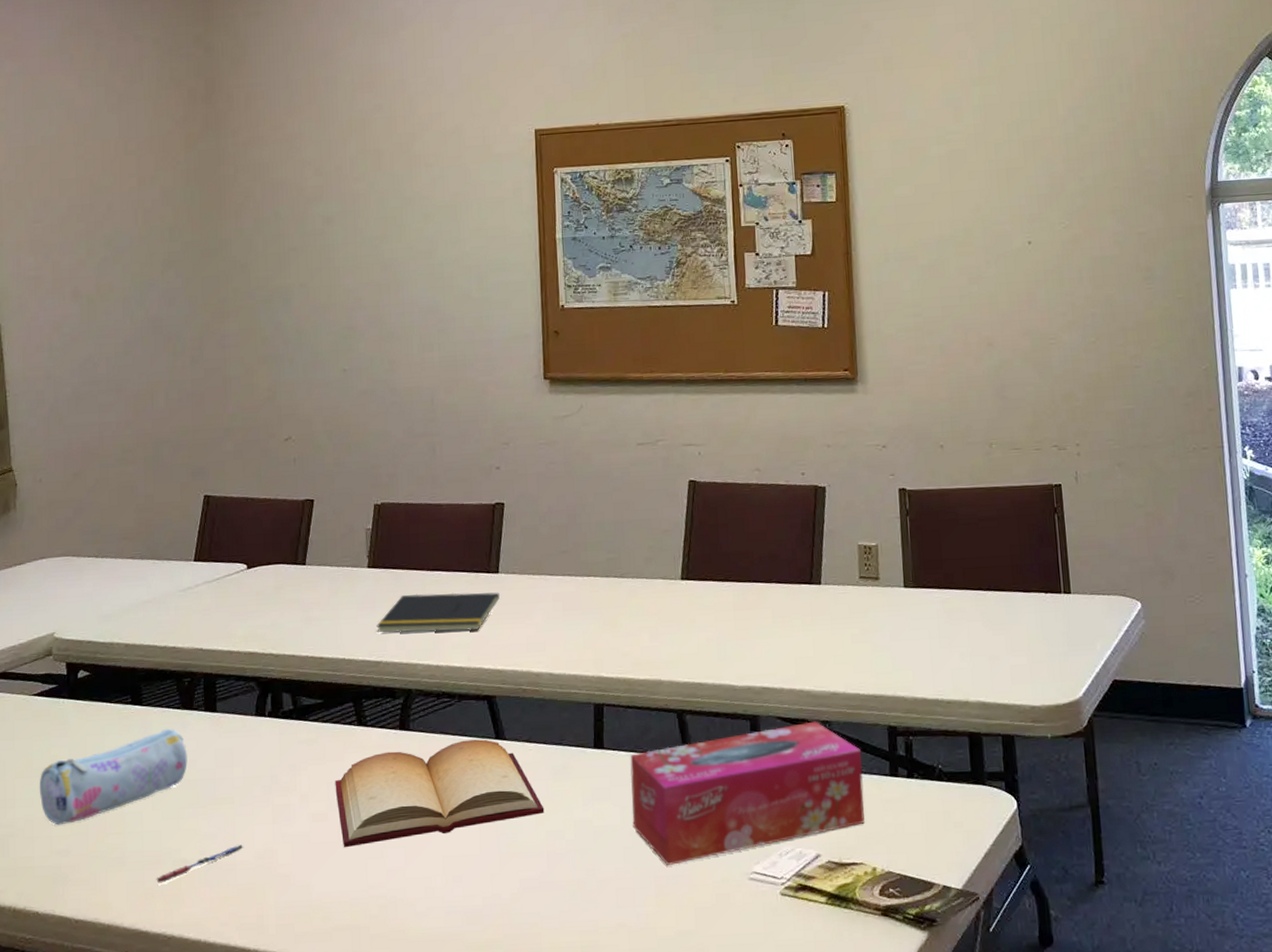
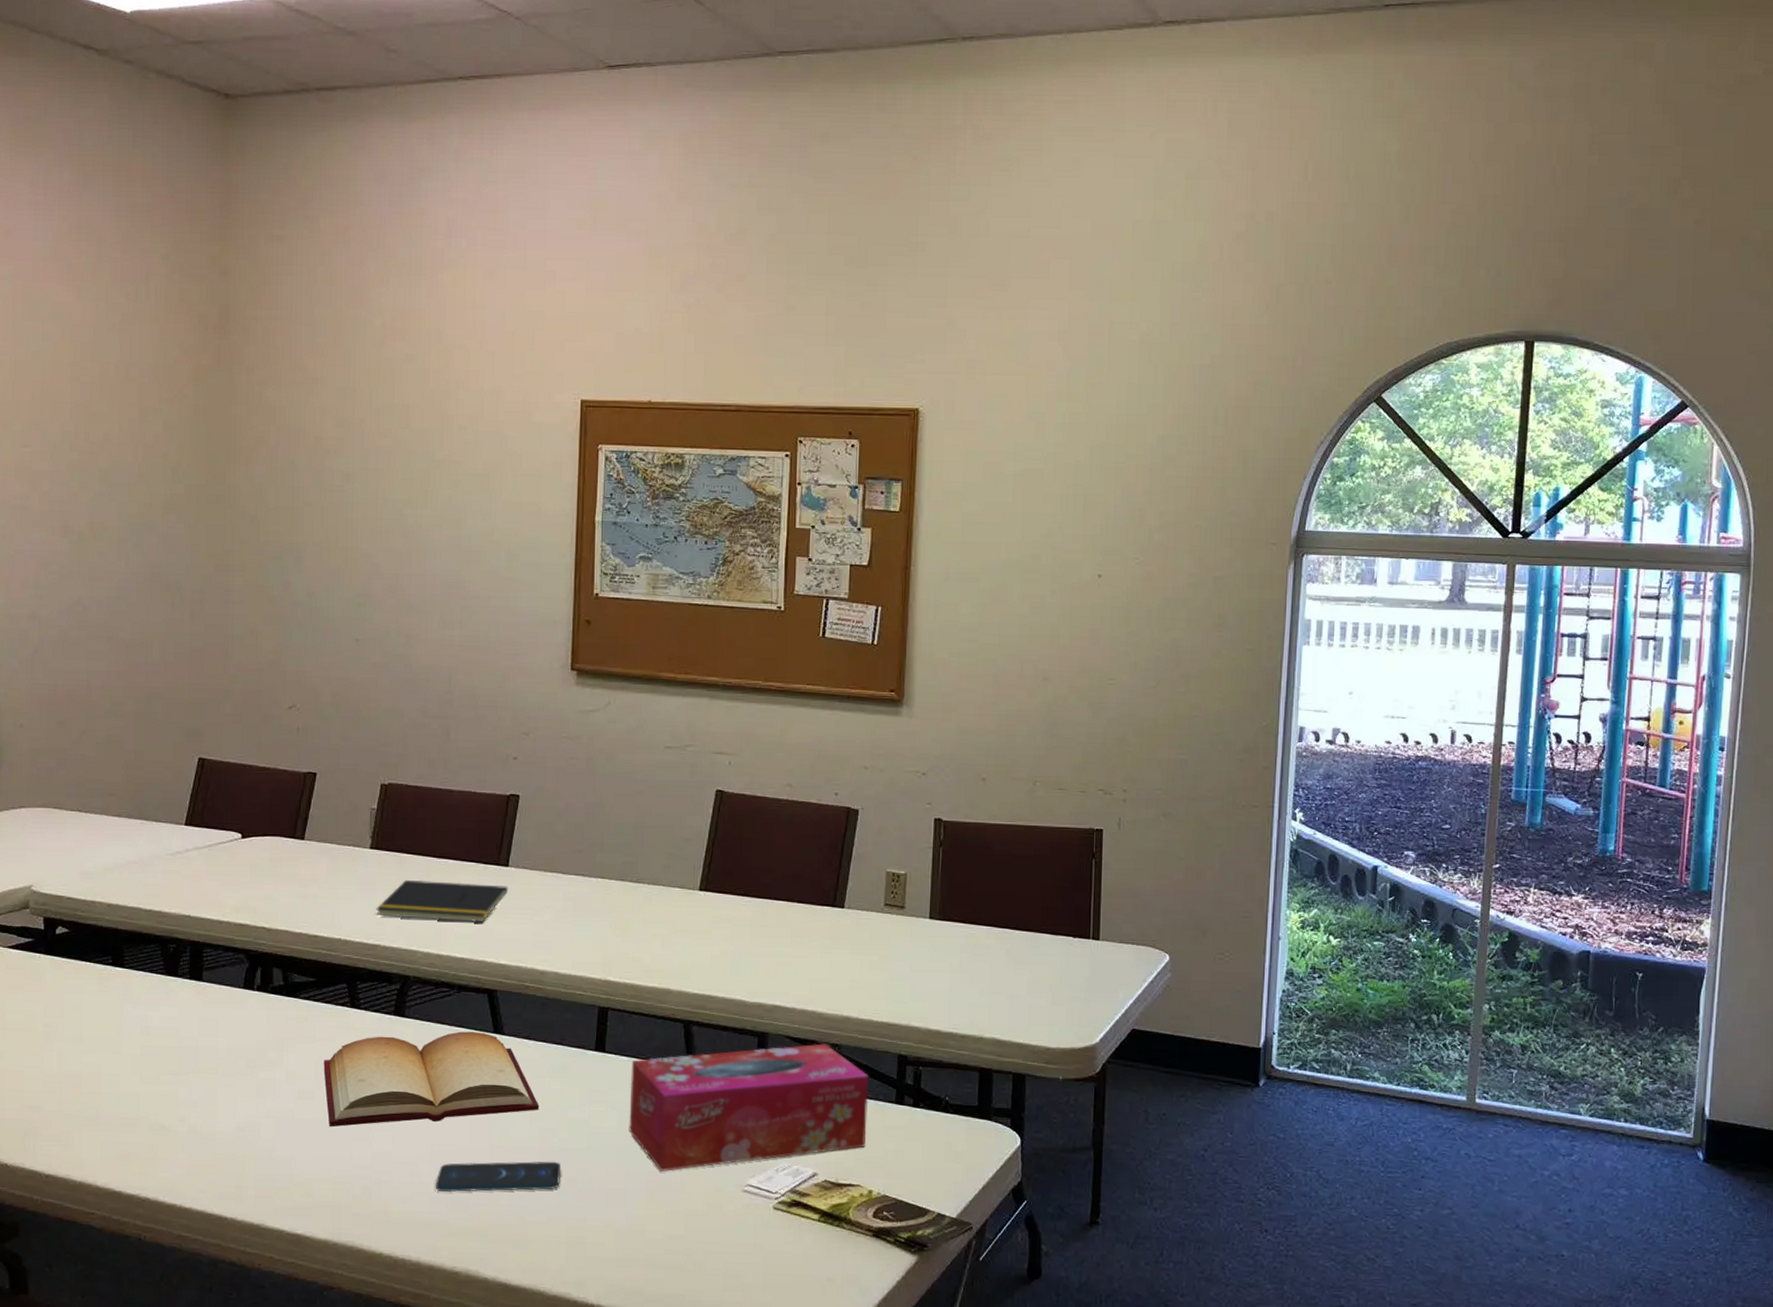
pencil case: present [39,728,188,826] -> none [11,993,170,1081]
pen: present [156,845,244,883] -> none [132,1115,225,1146]
smartphone: none [450,864,571,905] -> present [436,1161,561,1193]

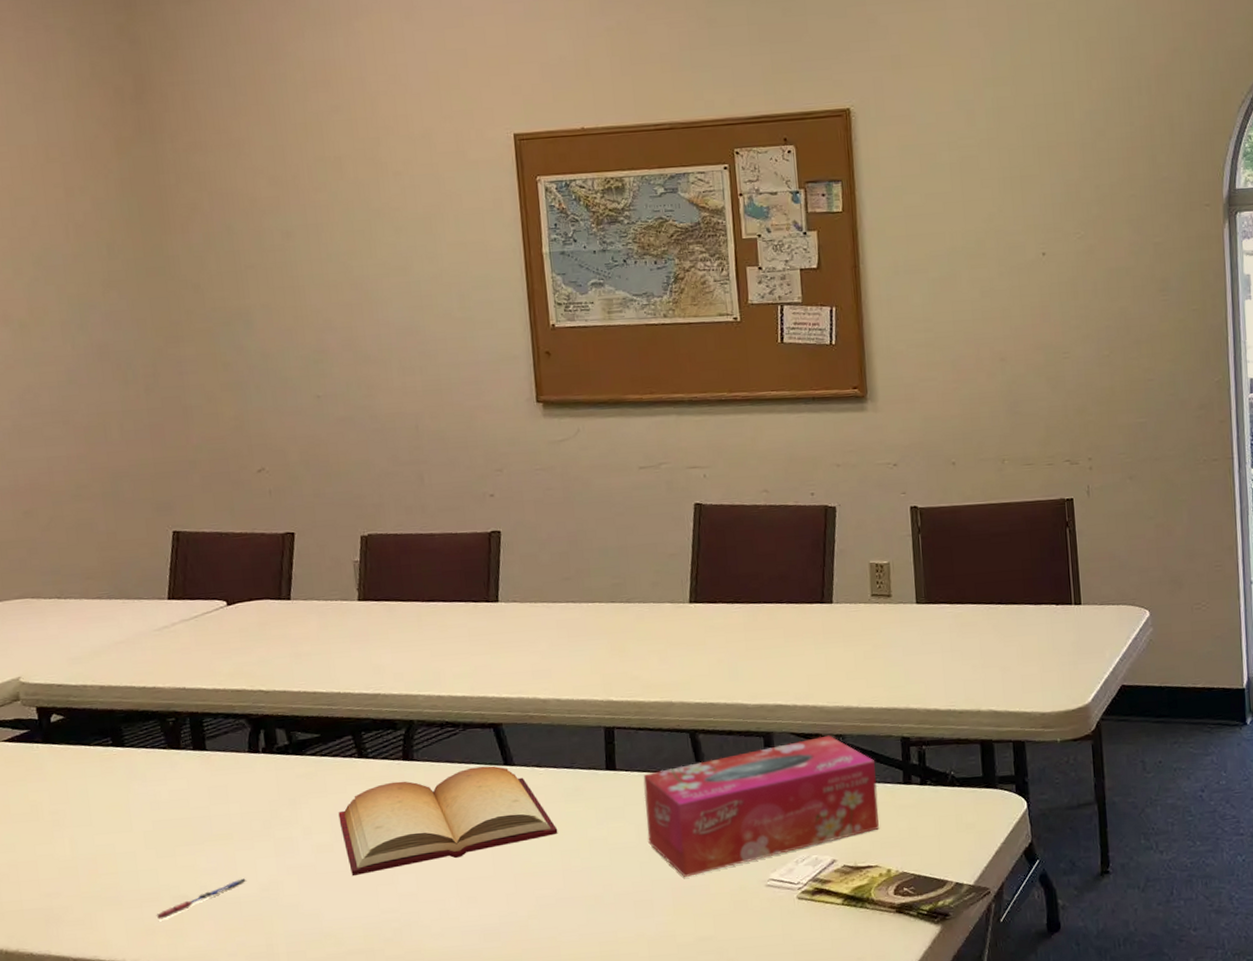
pen: none [132,1115,225,1146] -> present [156,878,247,920]
notepad: present [376,880,509,923] -> none [371,621,502,666]
smartphone: present [436,1161,561,1193] -> none [465,881,588,924]

